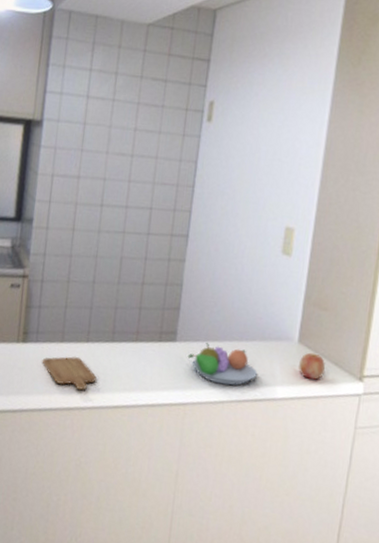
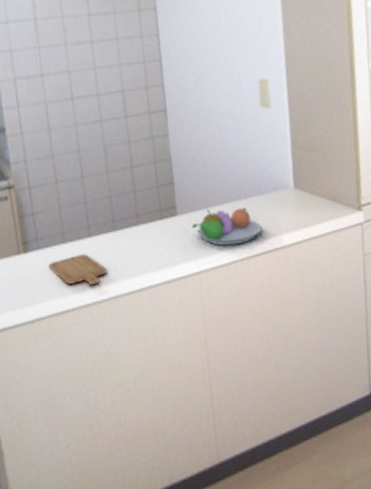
apple: present [299,352,326,380] -> none [299,194,325,220]

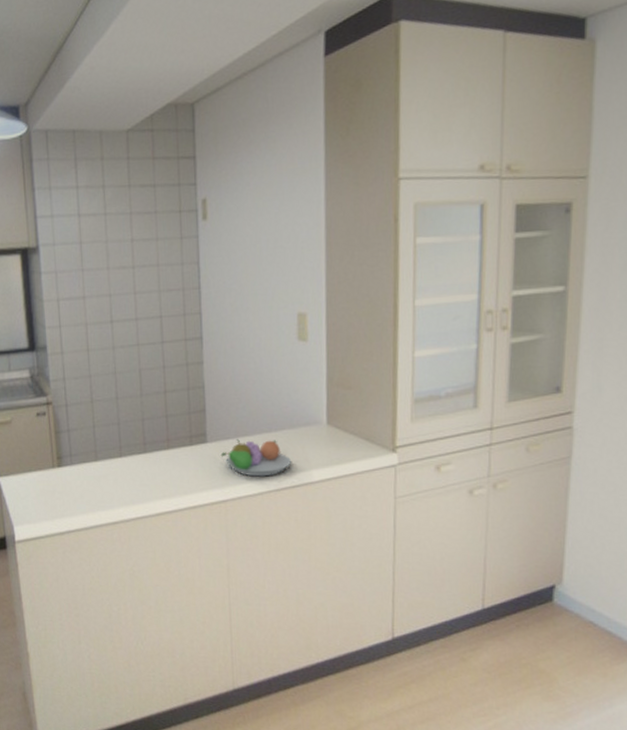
chopping board: present [48,254,107,285] -> none [80,473,136,503]

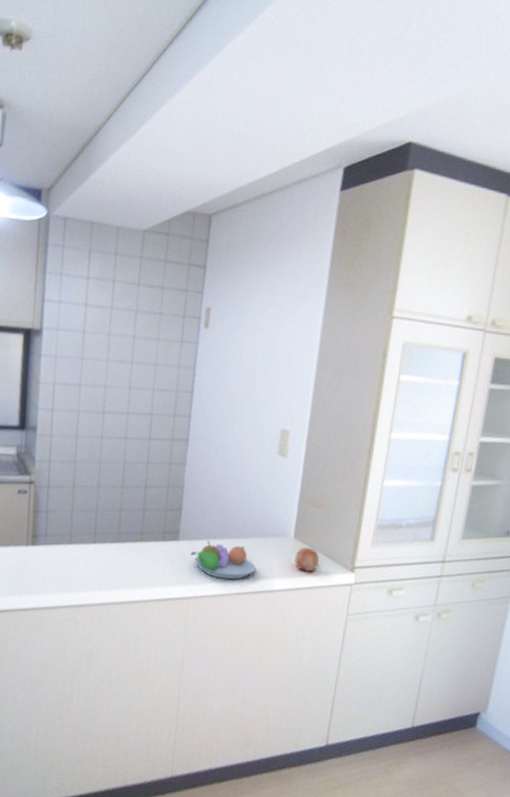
apple: none [331,432,358,458] -> present [295,547,320,572]

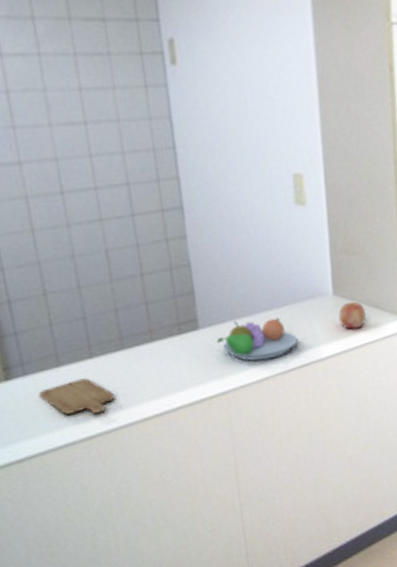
chopping board: none [51,557,104,588] -> present [38,378,115,415]

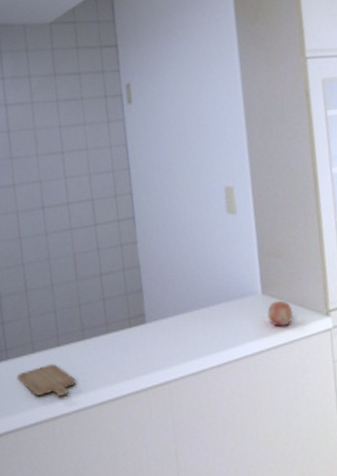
fruit bowl: present [216,317,297,361] -> none [160,314,231,354]

